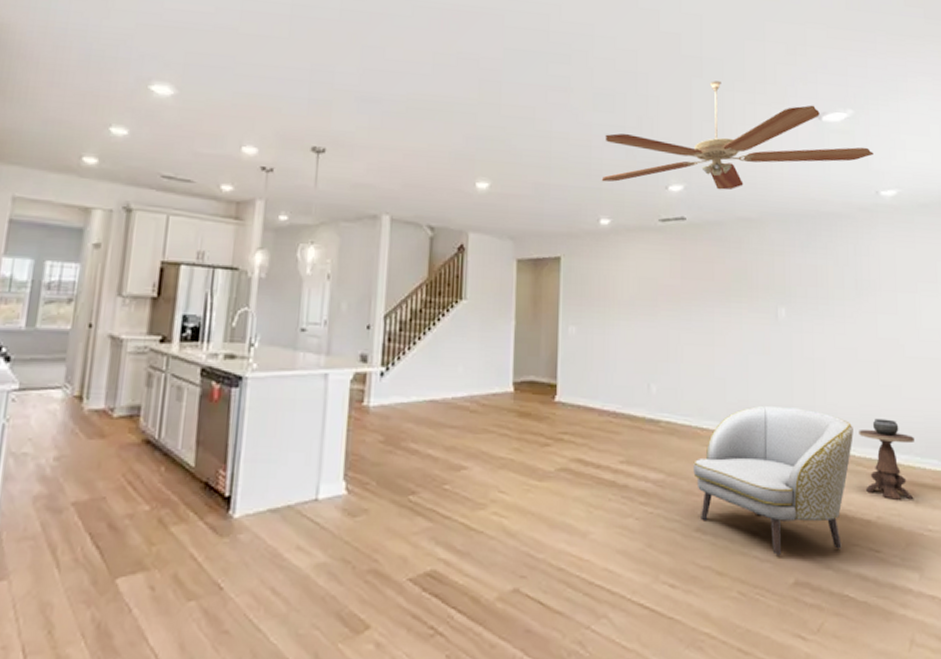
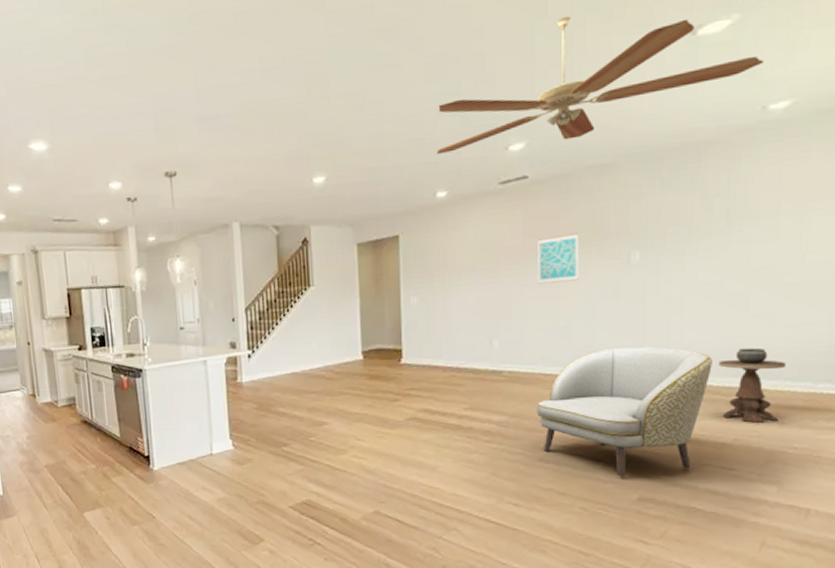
wall art: none [695,280,733,331] -> present [538,232,579,285]

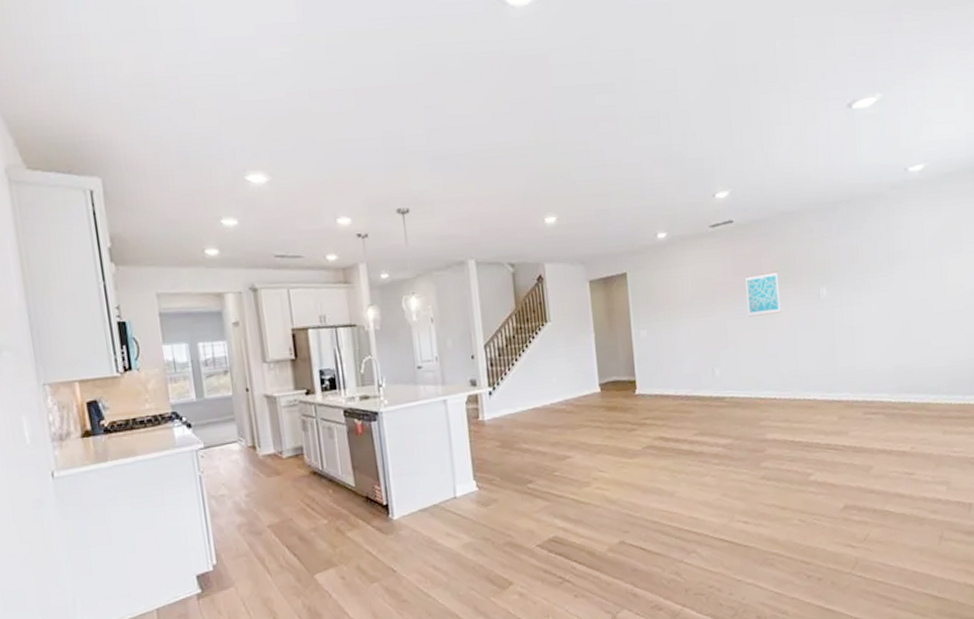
ceiling fan: present [436,16,763,155] -> none [653,86,902,200]
armchair: present [536,346,712,477] -> none [755,369,889,488]
side table: present [719,347,785,423] -> none [894,367,942,432]

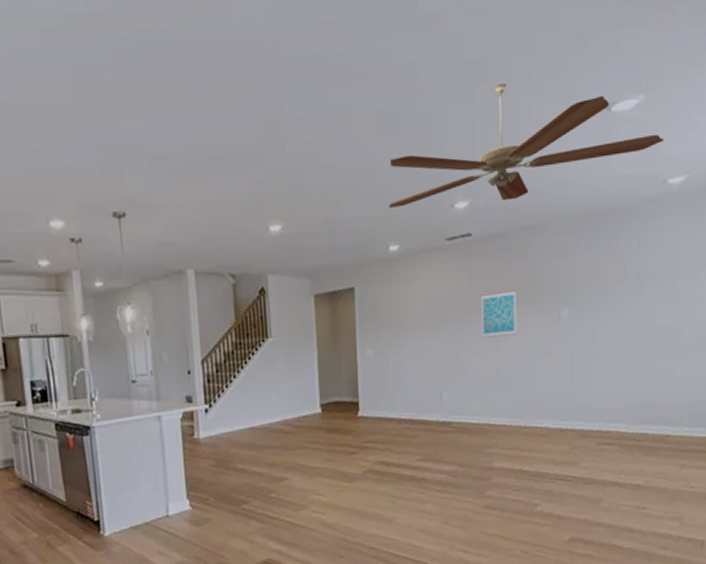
ceiling fan: none [653,86,902,200] -> present [388,83,664,209]

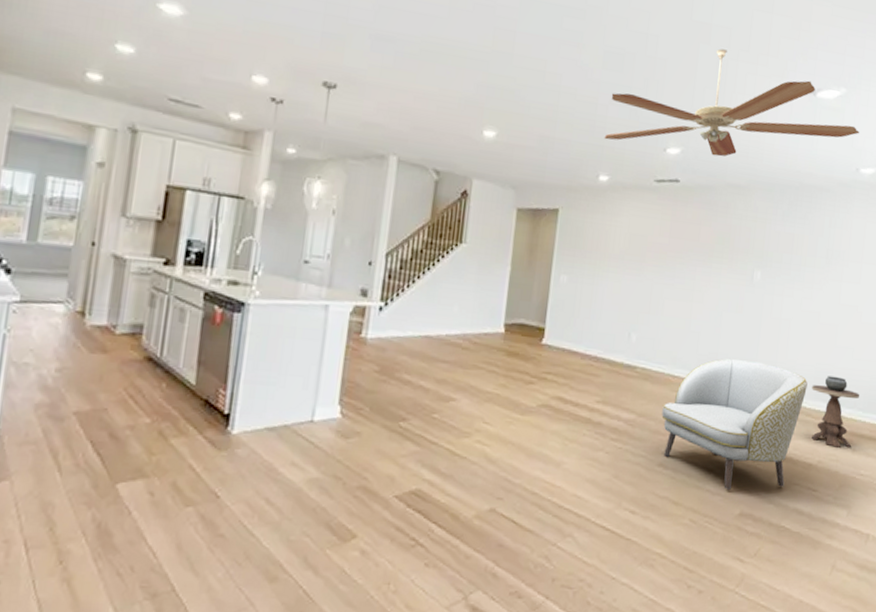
wall art: present [481,289,517,339] -> none [677,241,715,288]
armchair: none [482,397,628,520] -> present [661,359,808,490]
side table: none [632,397,684,466] -> present [812,375,859,448]

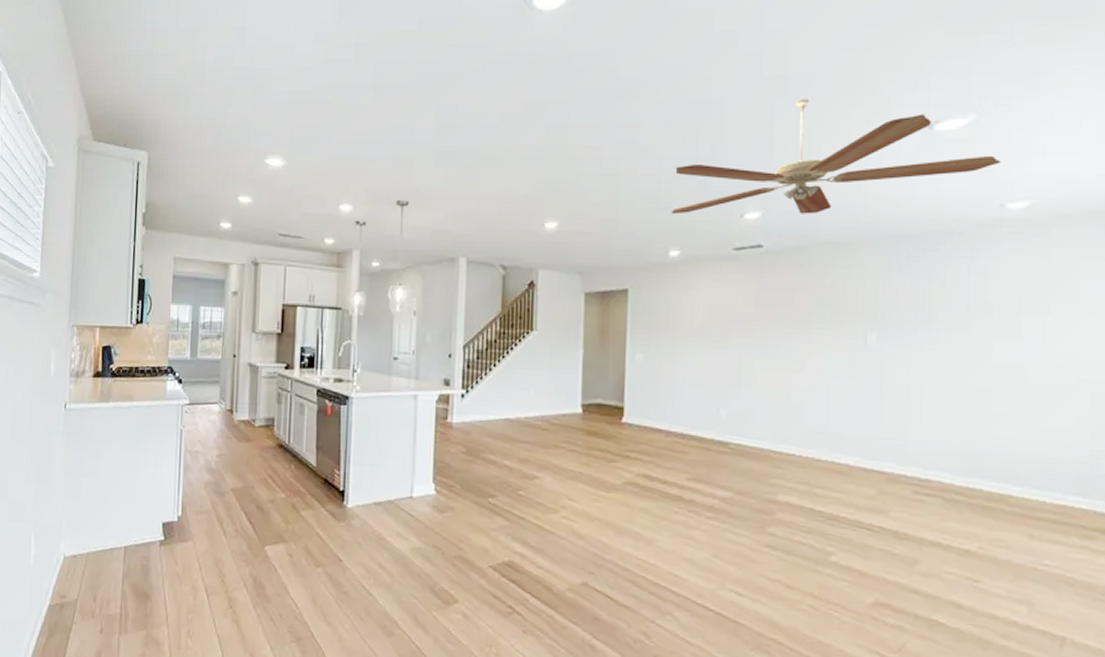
armchair: present [661,359,808,490] -> none [764,431,954,576]
side table: present [812,375,859,448] -> none [961,448,1032,532]

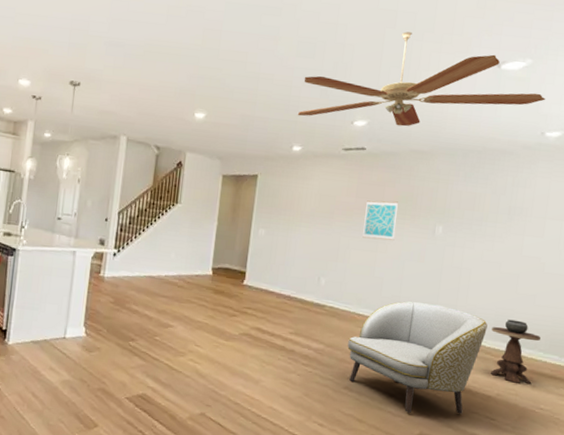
armchair: none [764,431,954,576] -> present [347,301,488,414]
wall art: none [770,307,813,357] -> present [362,200,398,241]
side table: none [961,448,1032,532] -> present [491,319,541,384]

